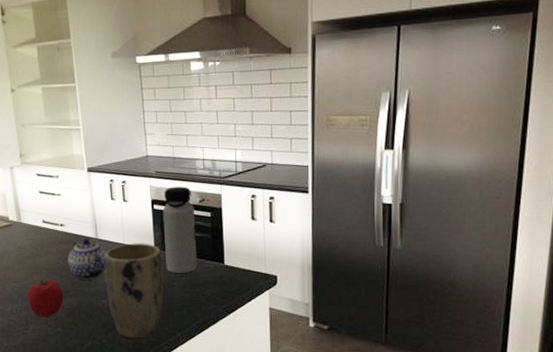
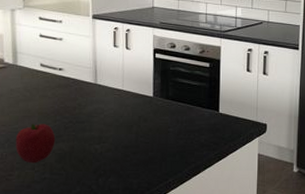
teapot: present [67,238,107,280] -> none [62,84,105,125]
plant pot: present [105,242,164,339] -> none [100,89,160,184]
water bottle: present [162,186,198,273] -> none [163,37,195,120]

